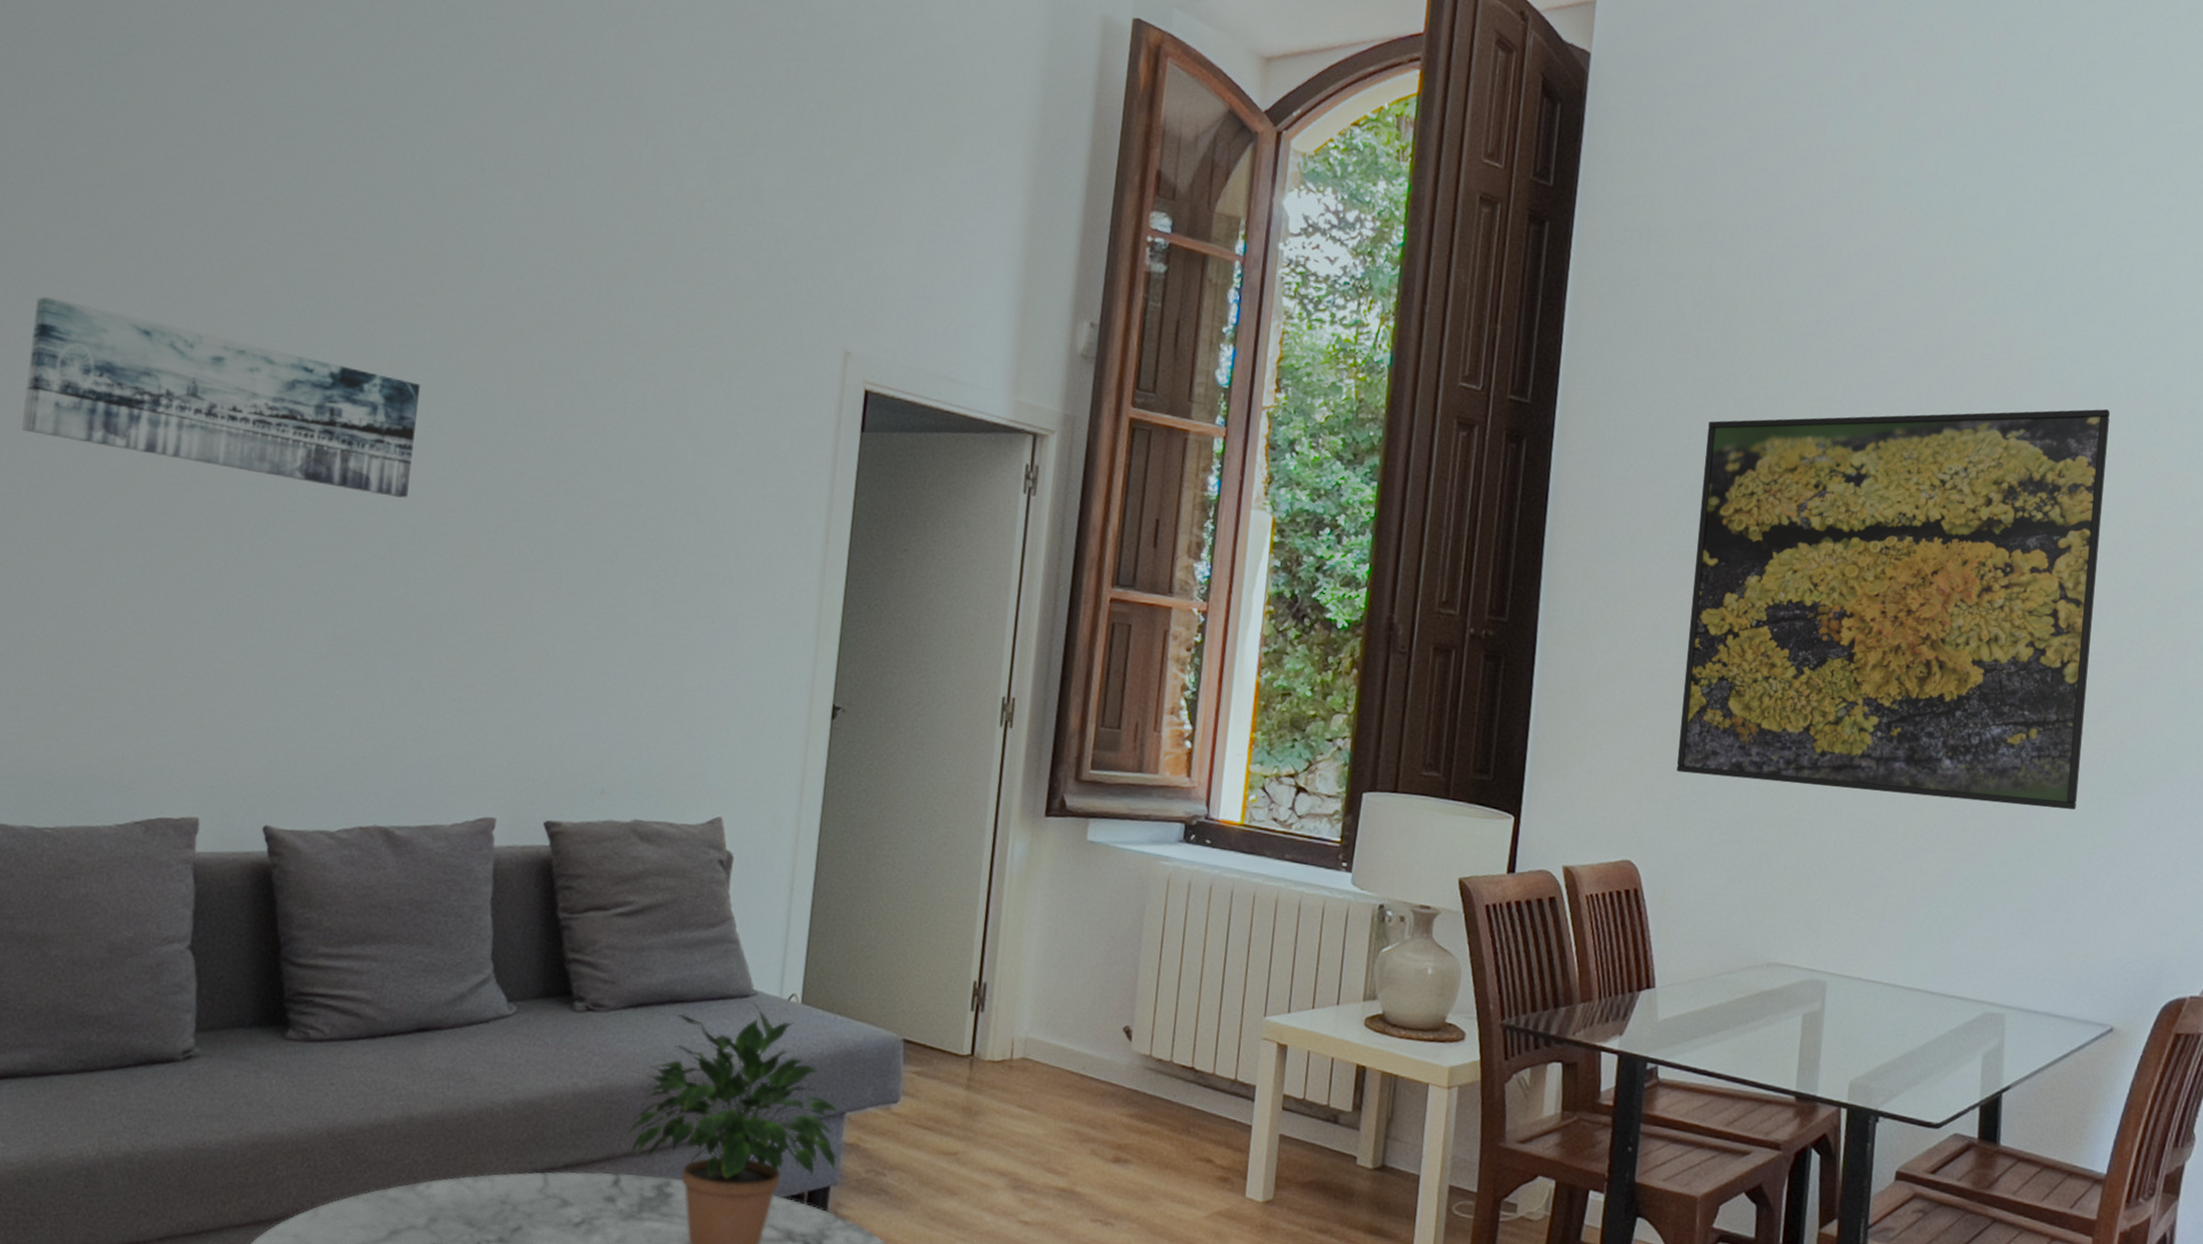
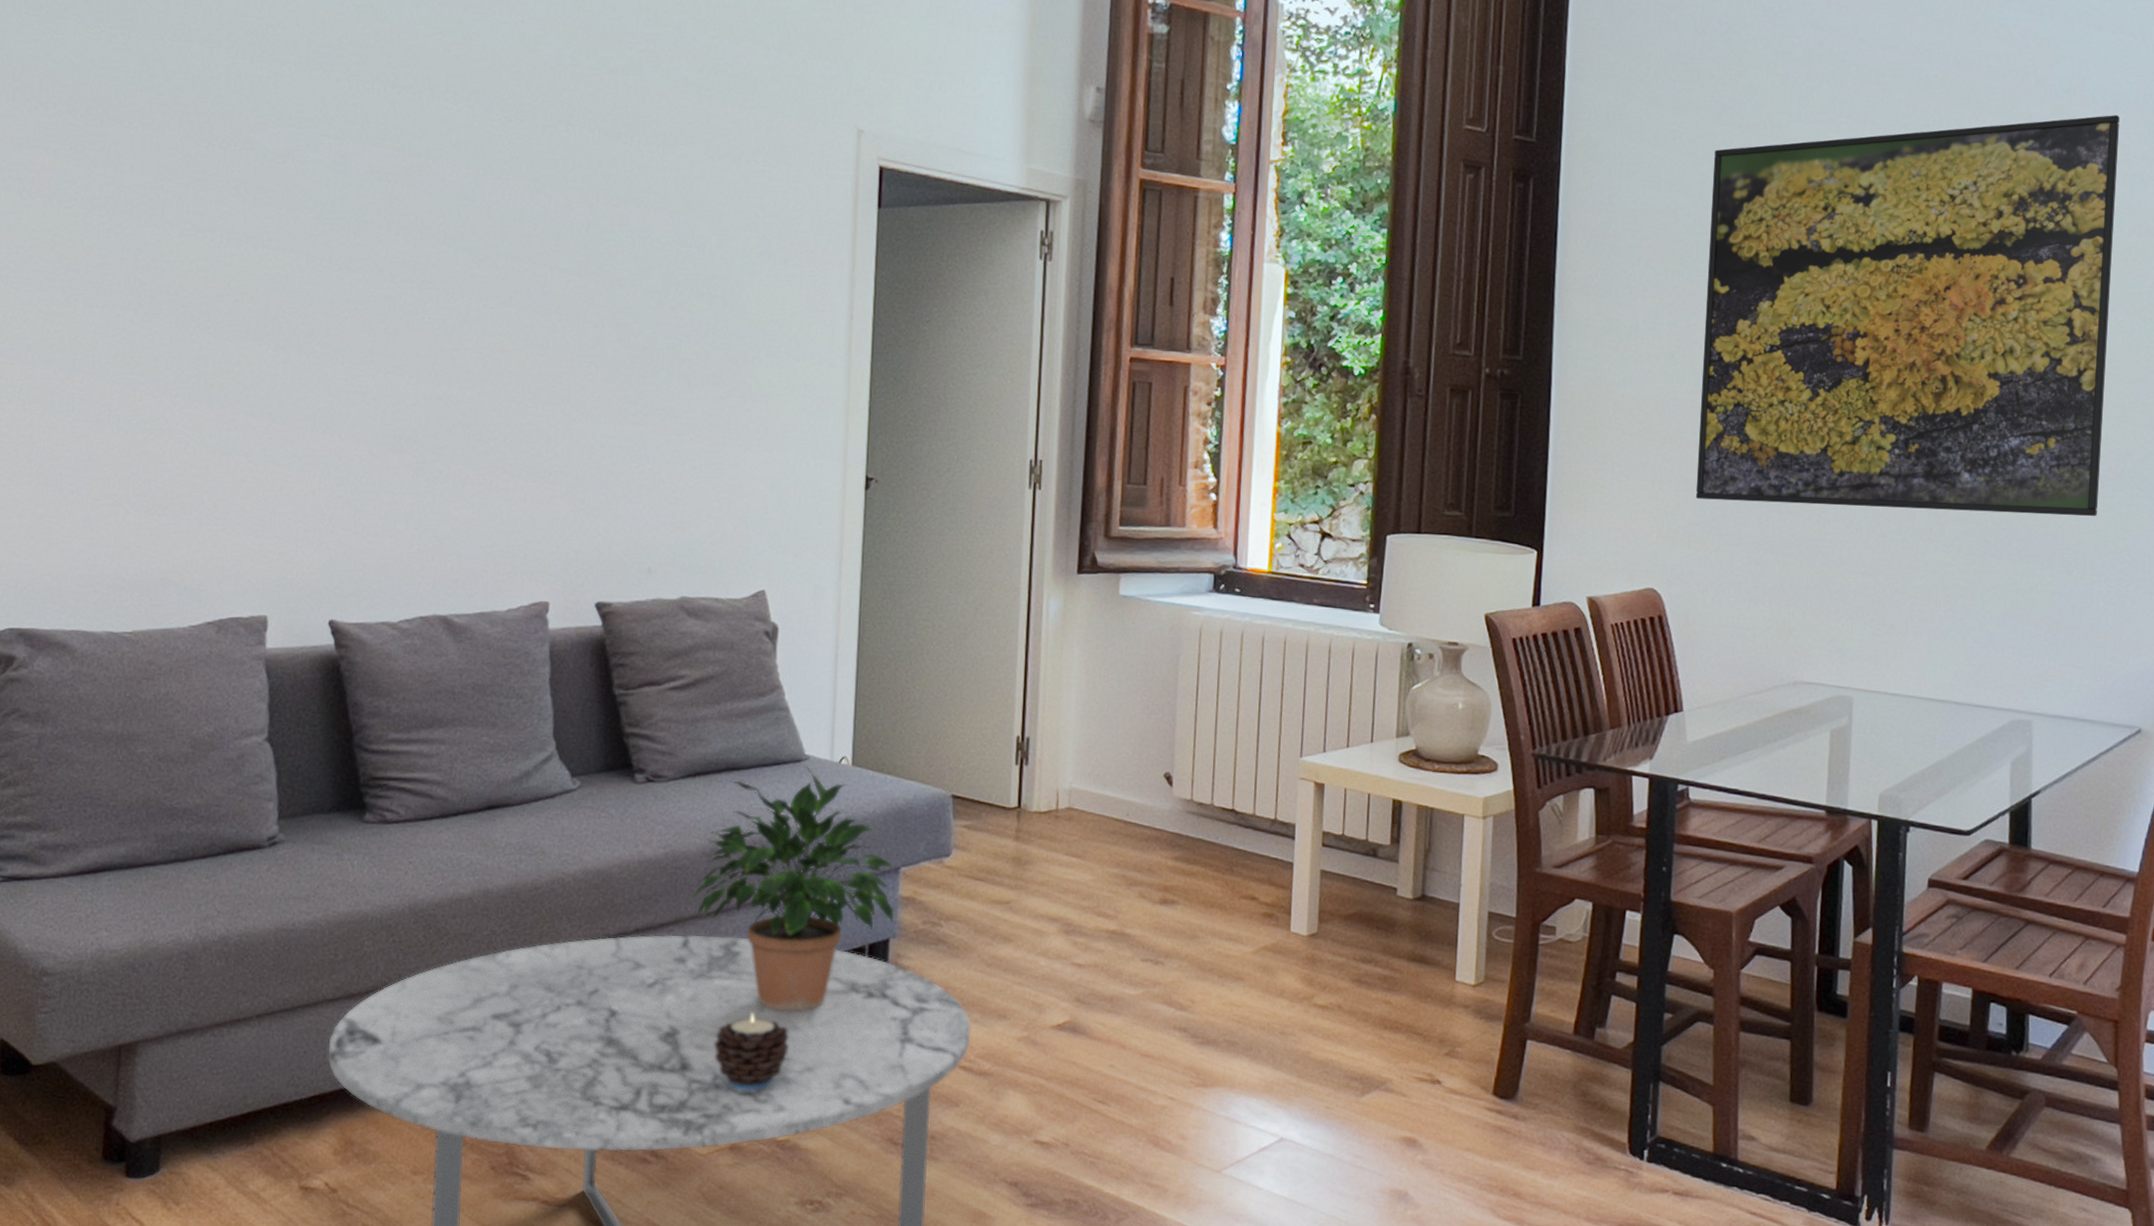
wall art: present [22,296,420,498] -> none [73,121,449,297]

